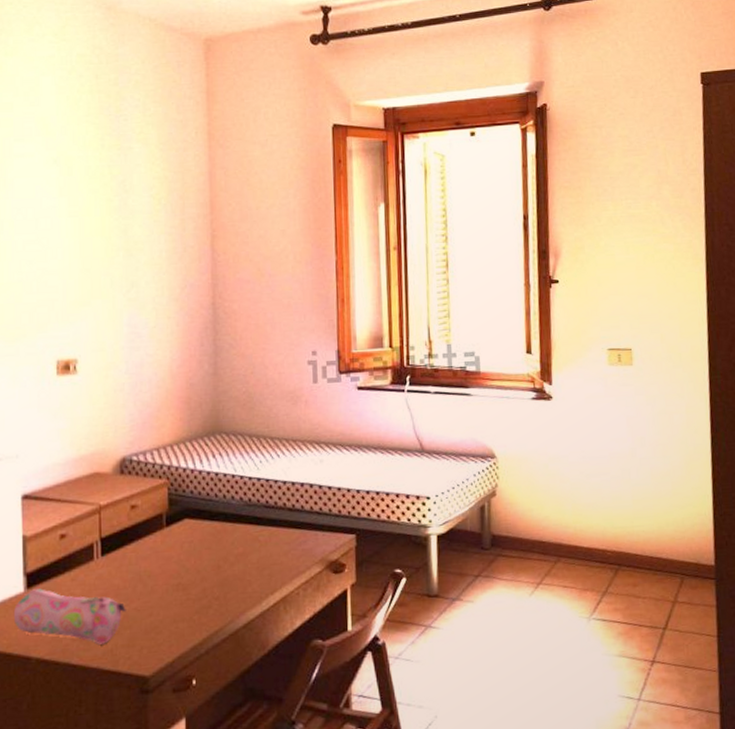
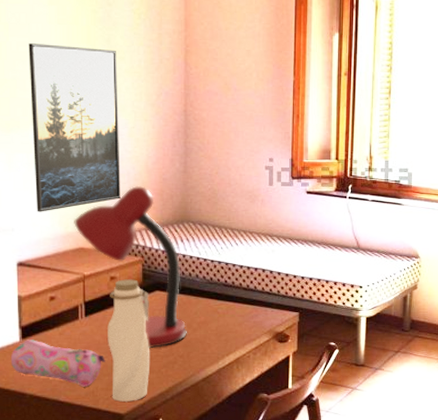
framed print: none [36,240,141,433] -> present [28,43,121,212]
desk lamp: none [87,394,223,590] -> present [74,186,187,348]
water bottle: none [128,506,180,661] -> present [108,279,150,402]

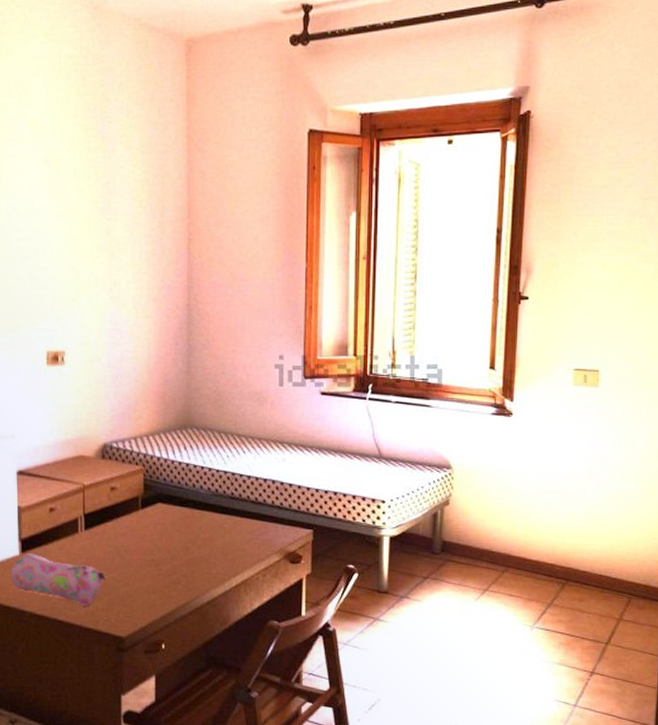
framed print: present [28,43,121,212] -> none [28,238,121,417]
desk lamp: present [74,186,187,348] -> none [73,389,191,566]
water bottle: present [108,279,150,402] -> none [108,490,152,624]

